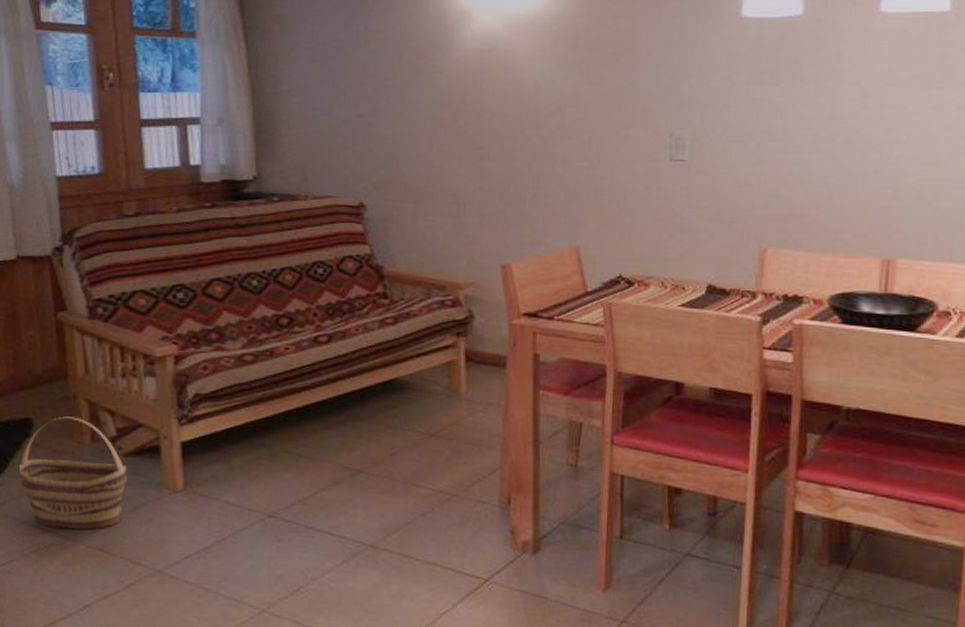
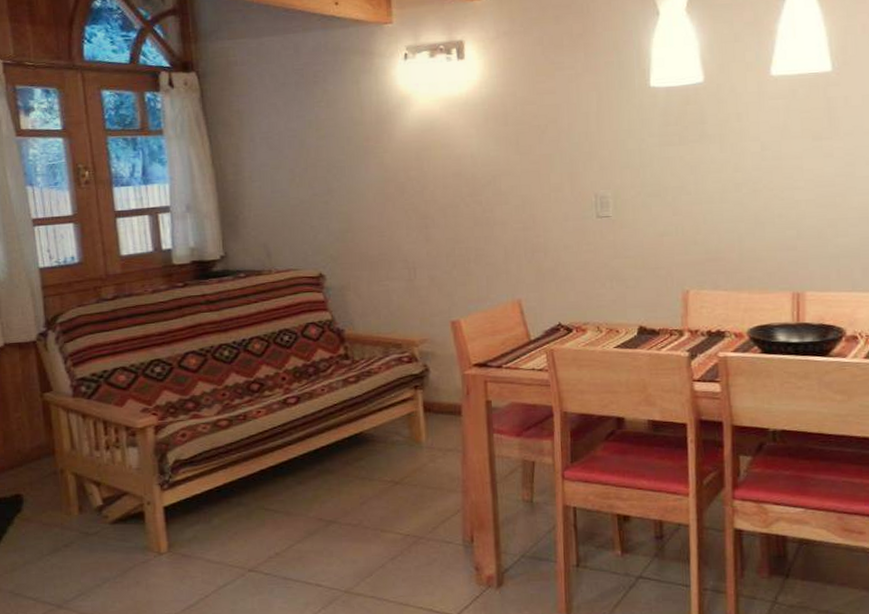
basket: present [18,416,127,530] -> none [10,490,114,598]

